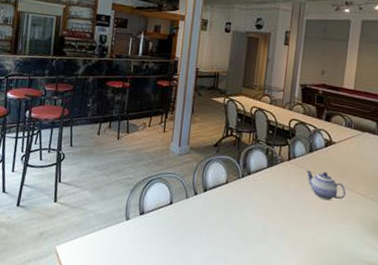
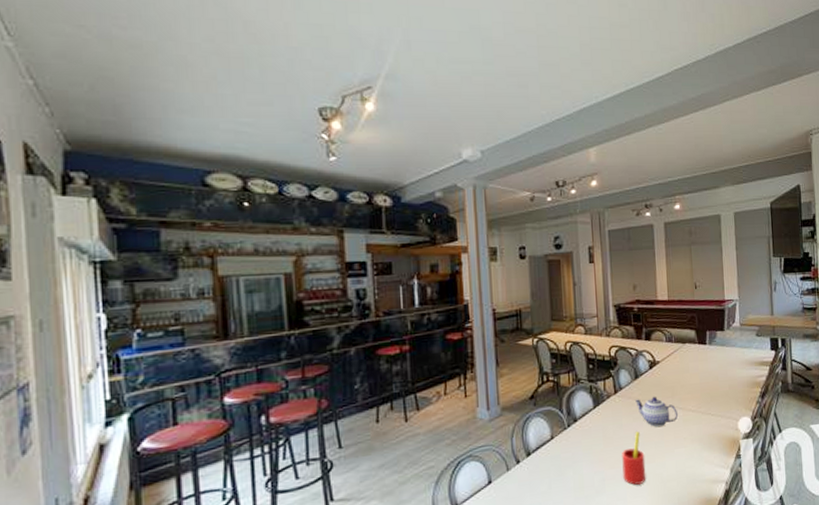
straw: none [283,198,307,245] -> present [622,431,646,485]

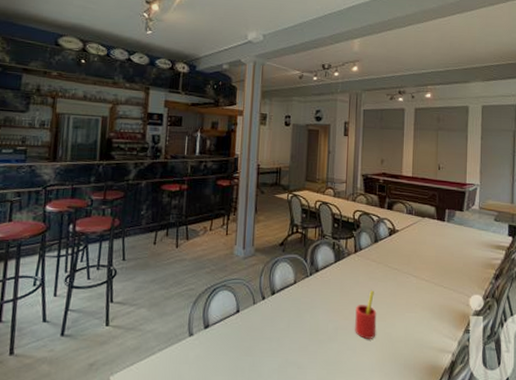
teapot: present [634,396,679,428] -> none [372,261,412,290]

